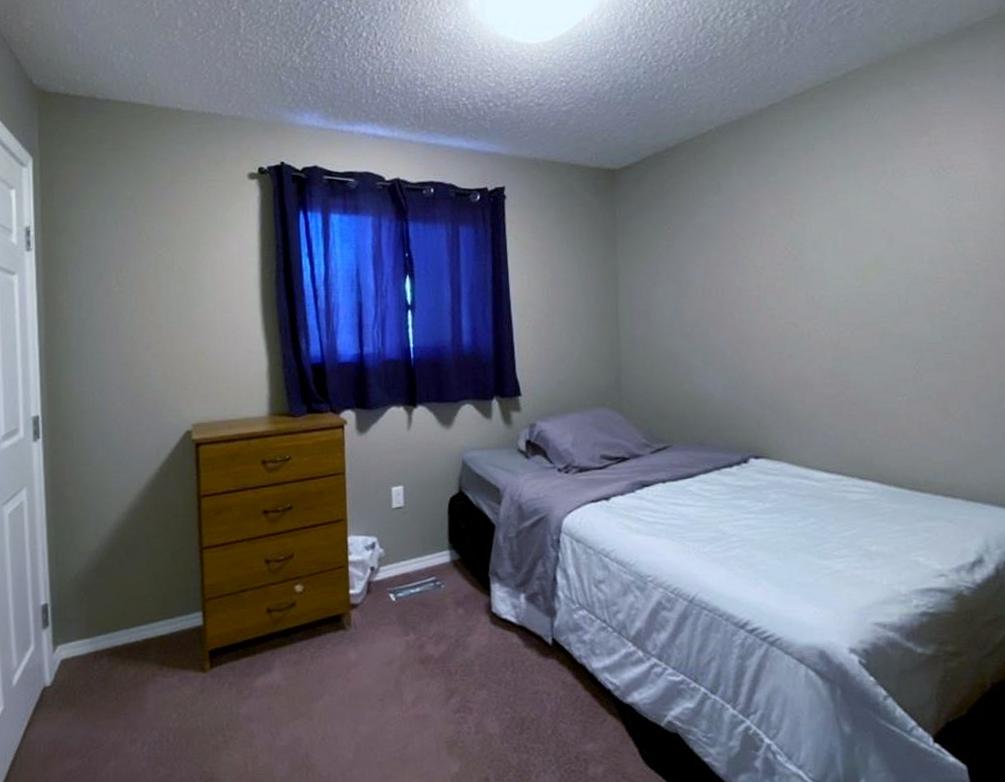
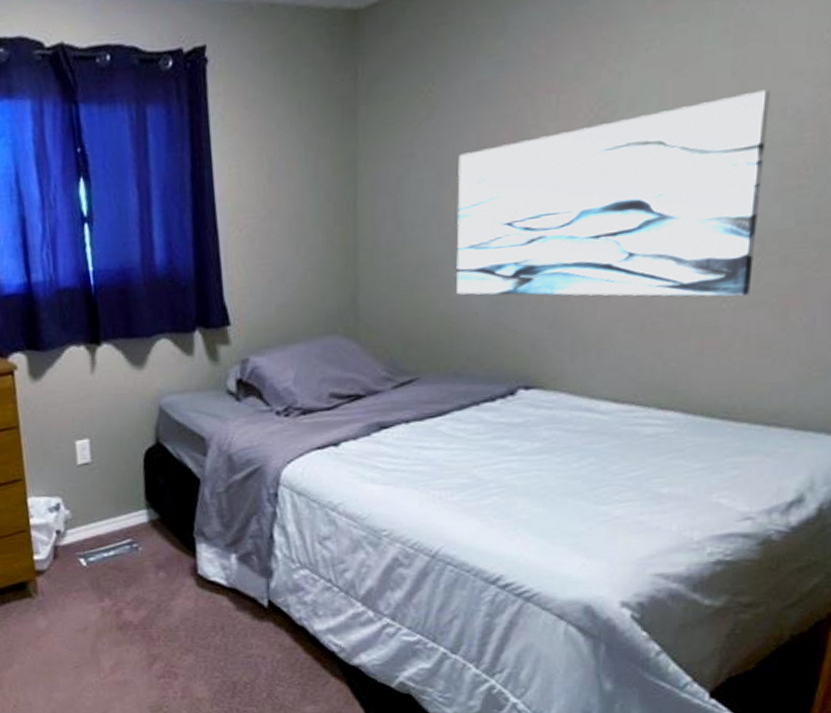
wall art: none [692,242,917,392] -> present [456,89,771,297]

